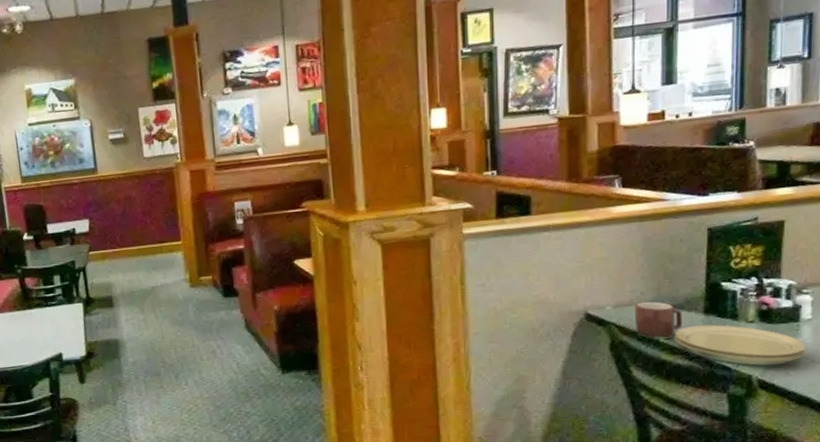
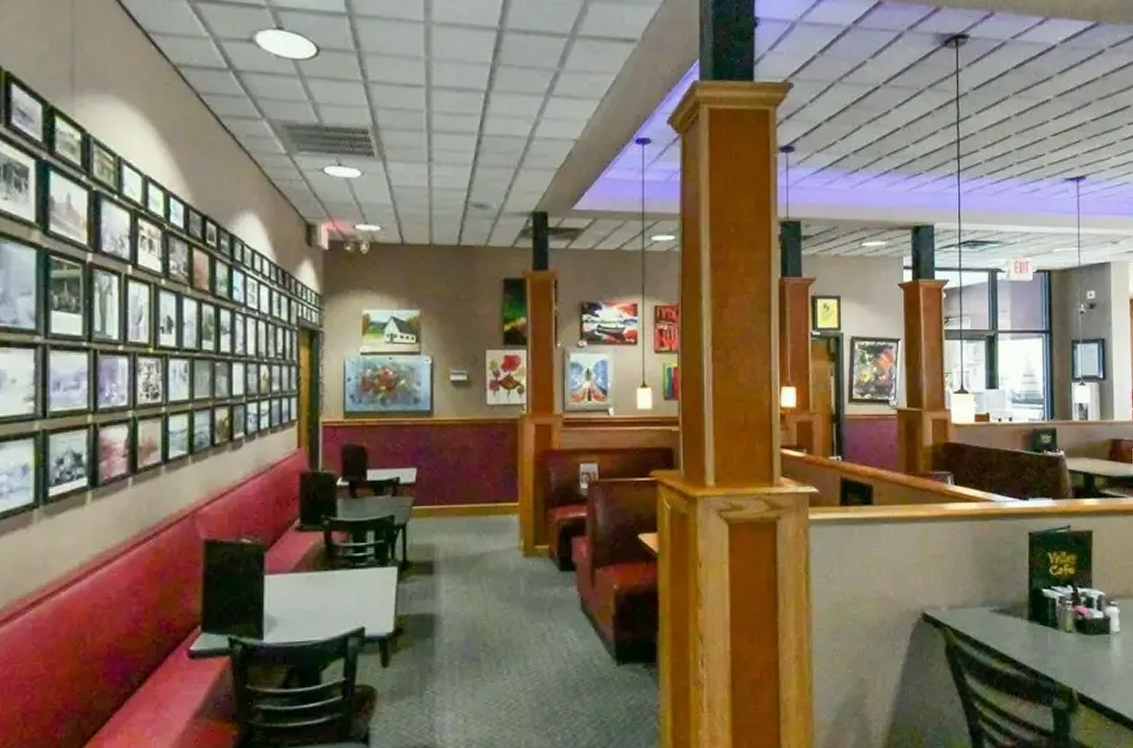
mug: present [634,301,683,340] -> none [967,604,1011,646]
plate: present [674,324,806,366] -> none [1003,632,1117,679]

